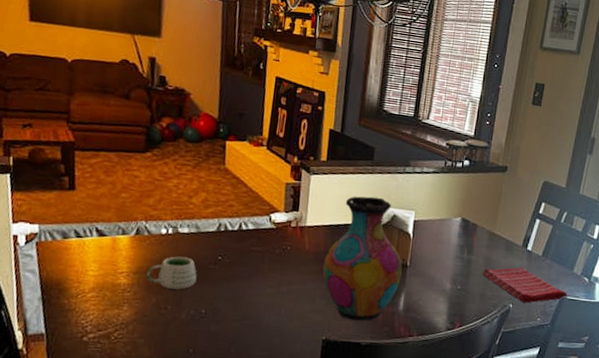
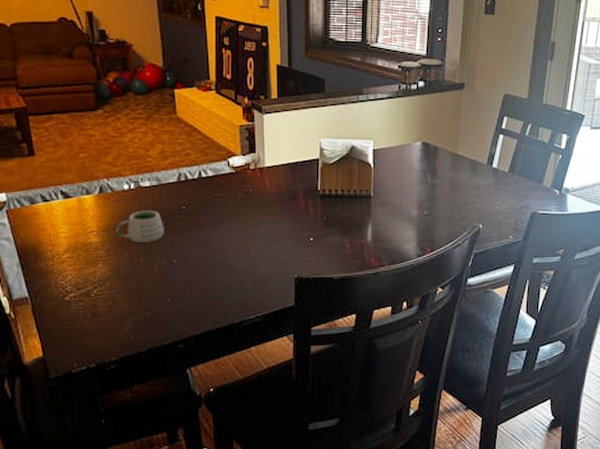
vase: present [323,196,402,322] -> none [287,130,366,257]
dish towel: present [481,267,568,303] -> none [448,186,539,222]

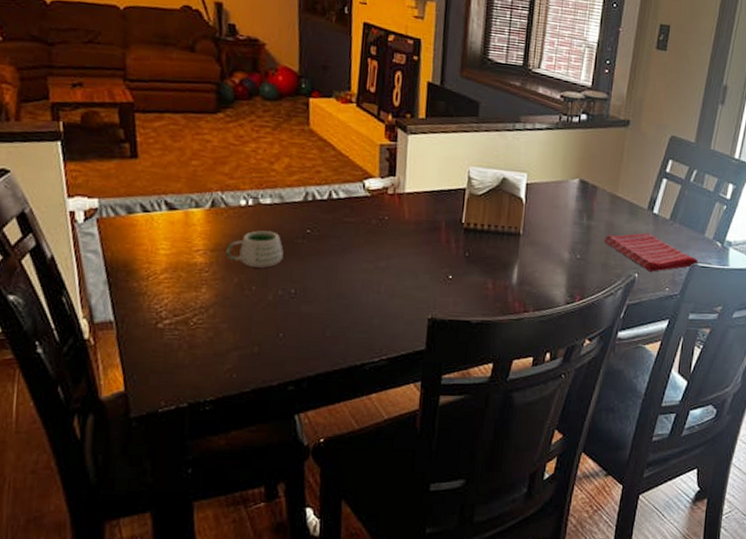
dish towel: none [448,186,539,222] -> present [603,232,699,272]

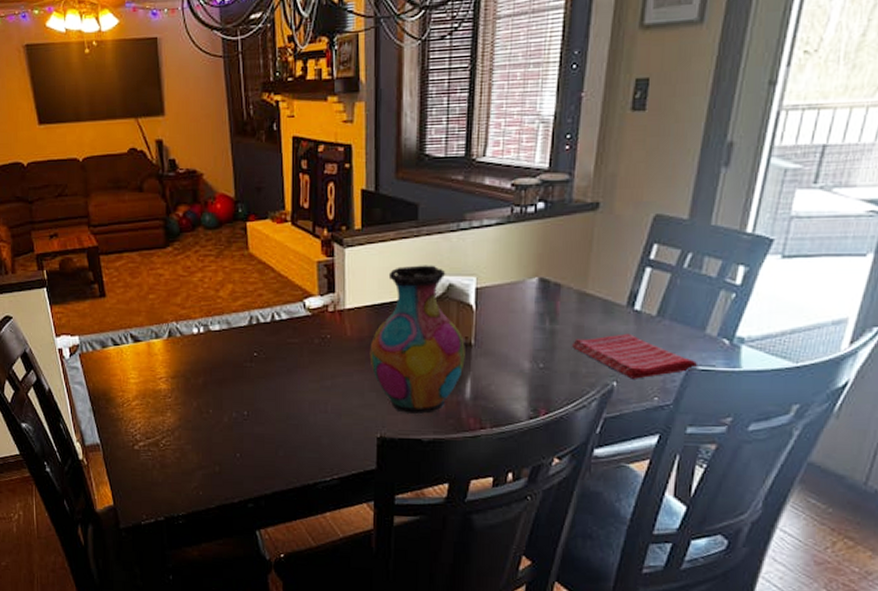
mug: present [226,230,284,268] -> none [185,356,234,392]
vase: none [425,157,515,298] -> present [369,265,465,415]

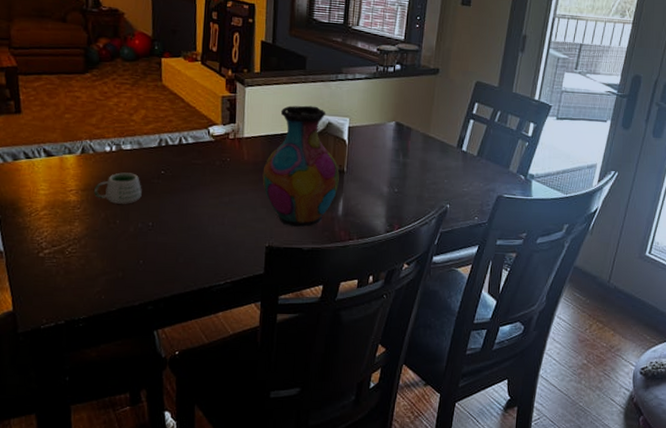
mug: none [185,356,234,392] -> present [94,172,142,204]
dish towel: present [571,333,698,379] -> none [418,168,505,203]

